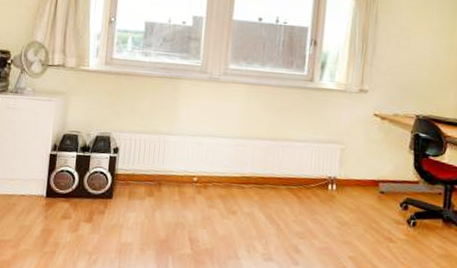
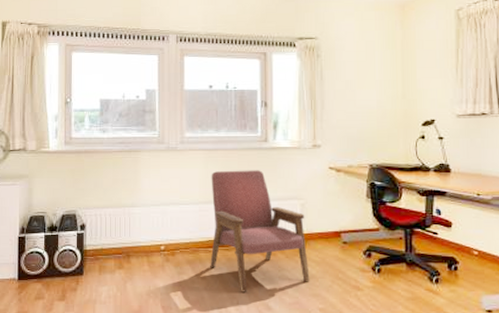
armchair: none [242,107,344,233] -> present [210,170,310,293]

